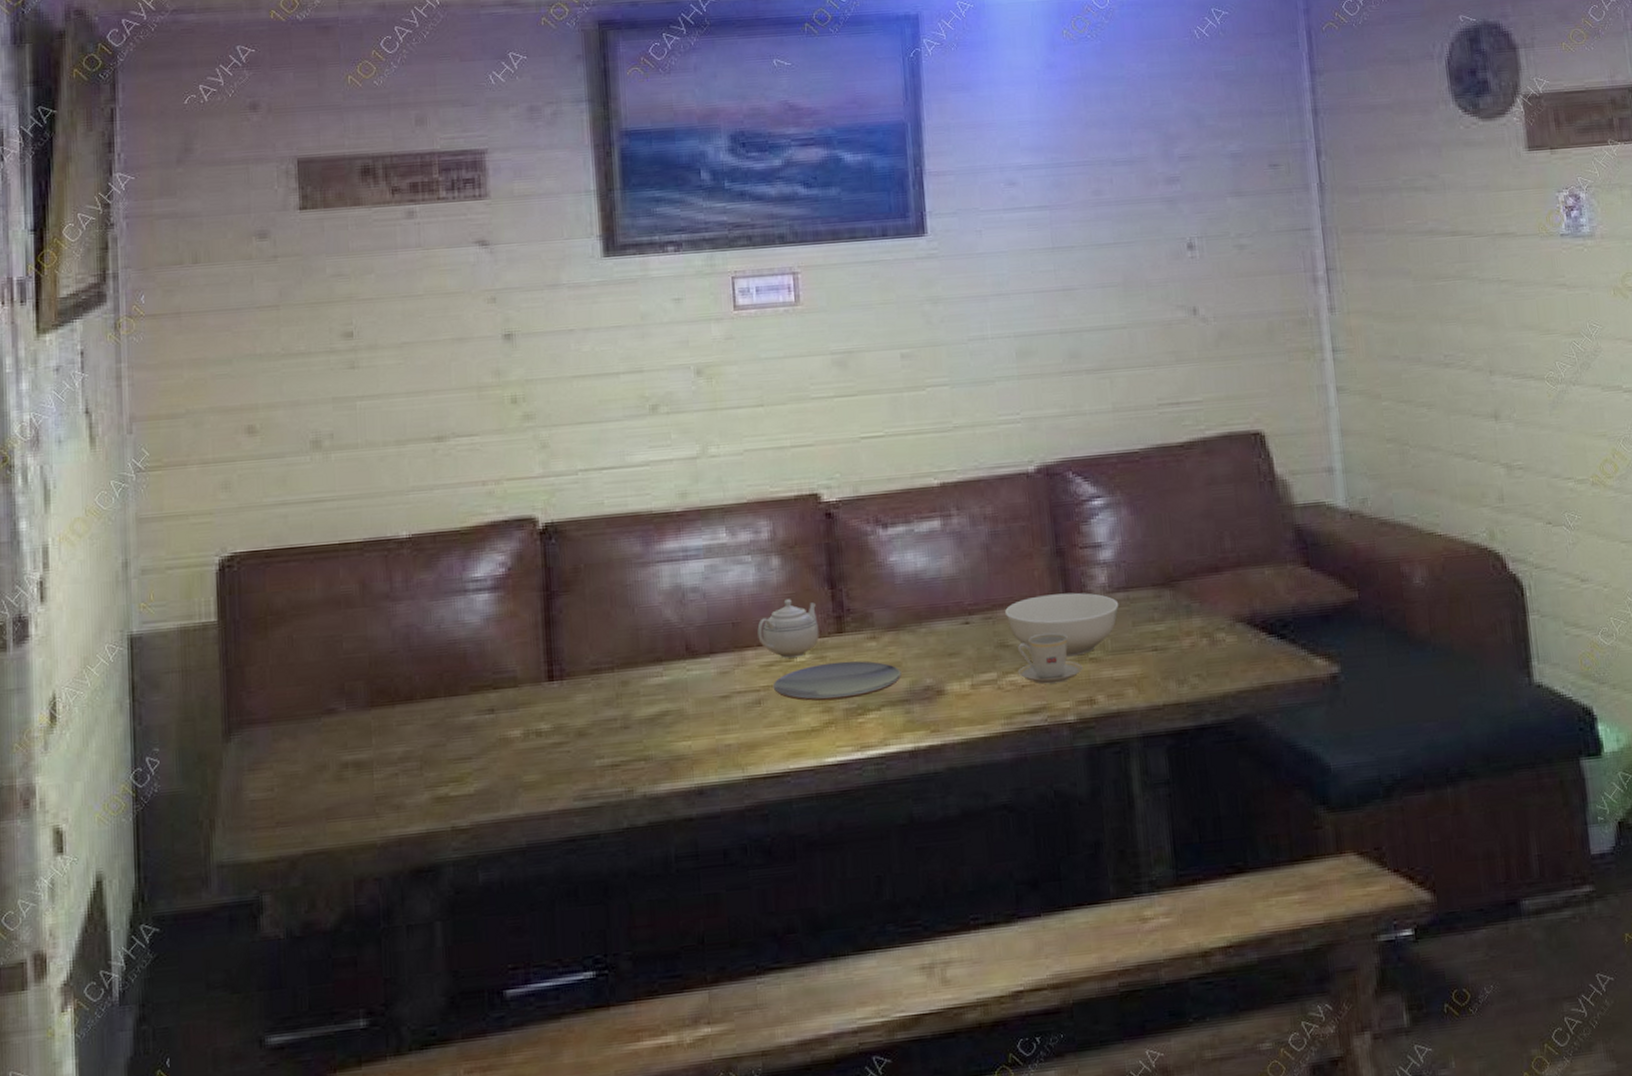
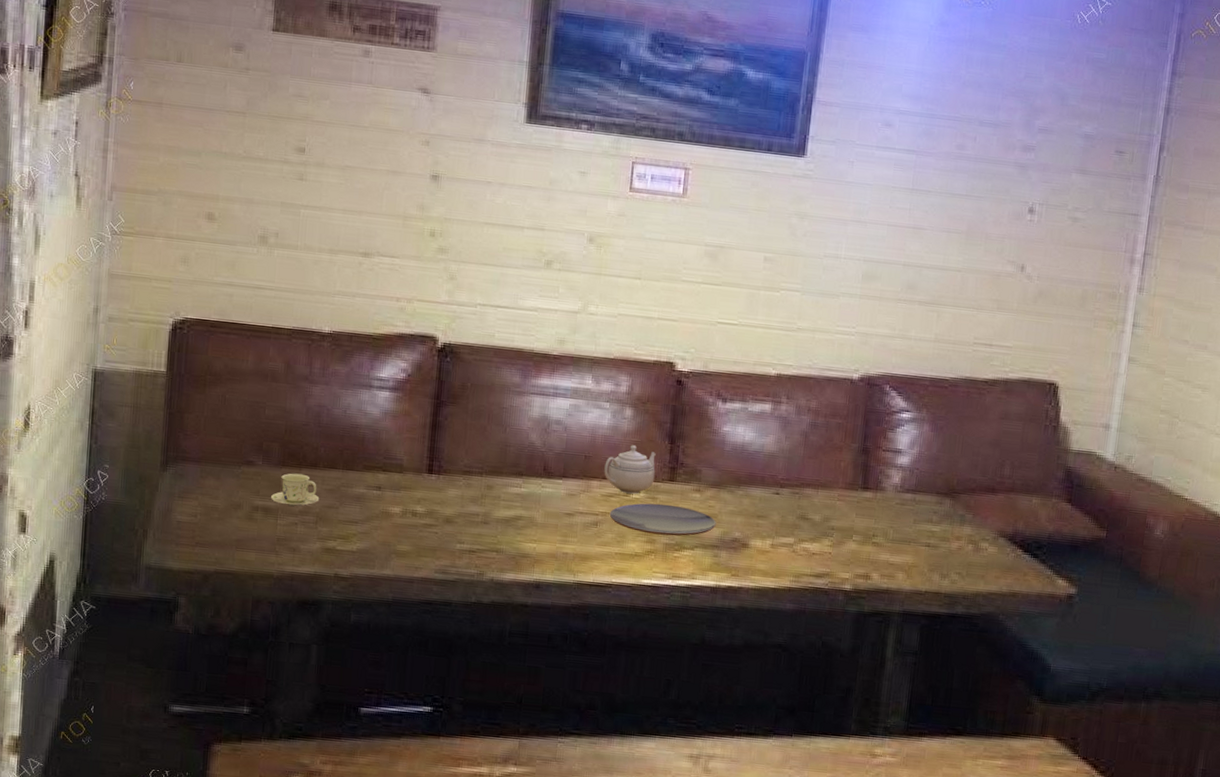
cup and saucer: none [361,711,422,754] -> present [270,473,320,506]
bowl: present [1005,592,1119,657] -> none [810,483,906,538]
teacup: present [1017,632,1083,684] -> none [811,514,866,557]

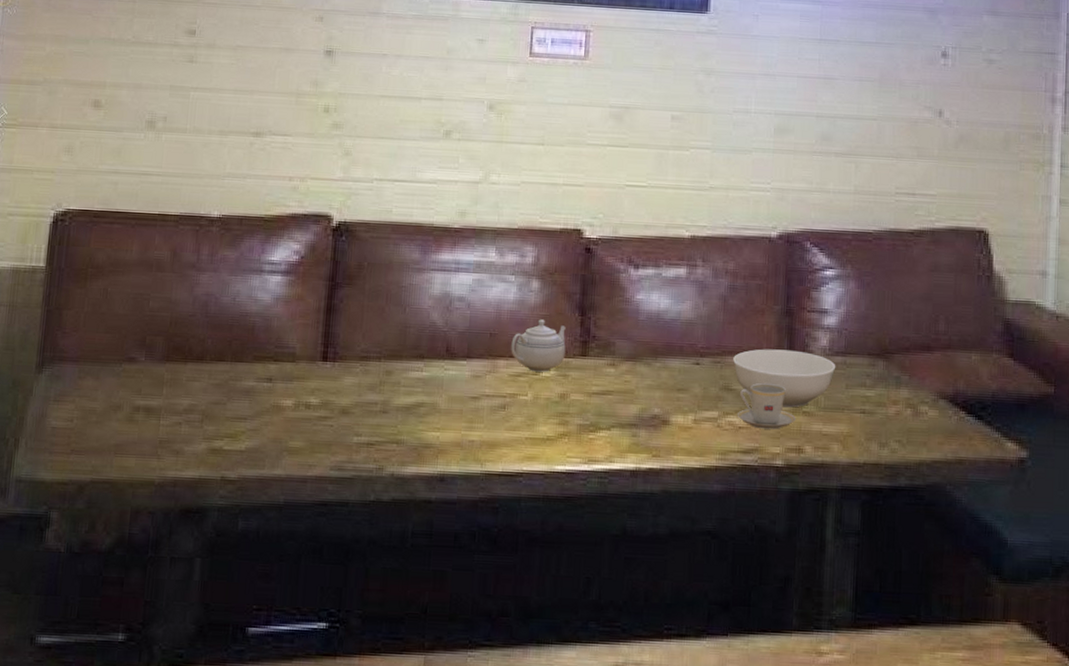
cup and saucer: present [270,473,320,506] -> none [153,368,206,404]
plate: present [609,503,716,536] -> none [518,381,633,416]
bowl: none [810,483,906,538] -> present [733,349,836,408]
teacup: none [811,514,866,557] -> present [737,382,796,430]

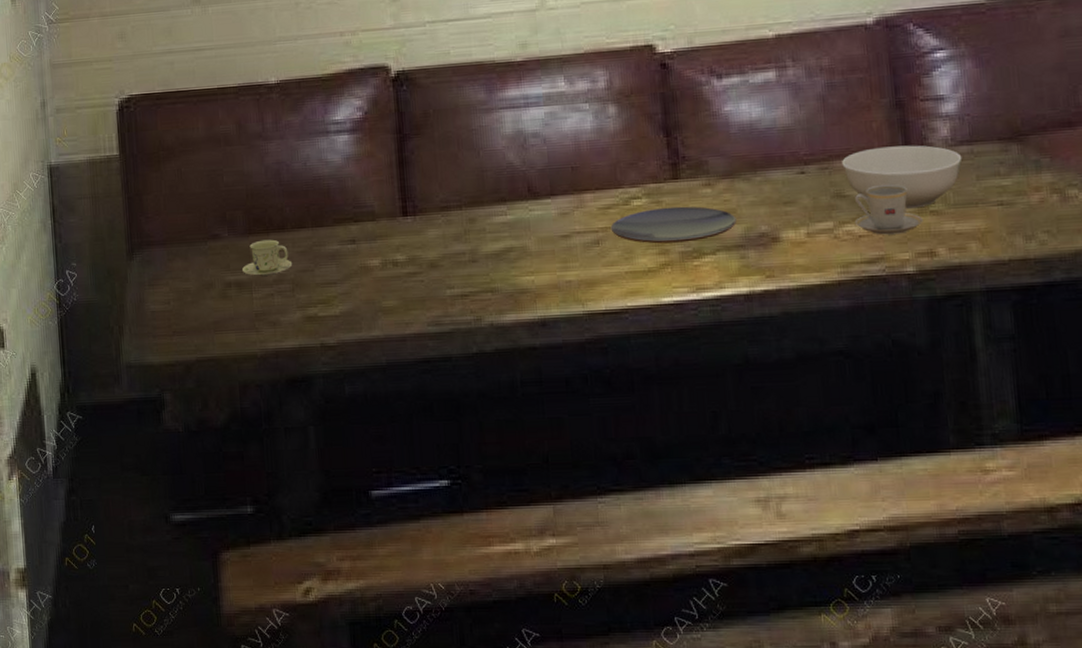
cup and saucer: none [153,368,206,404] -> present [241,239,293,276]
teapot: present [511,319,567,372] -> none [595,145,655,202]
plate: none [518,381,633,416] -> present [610,206,737,244]

